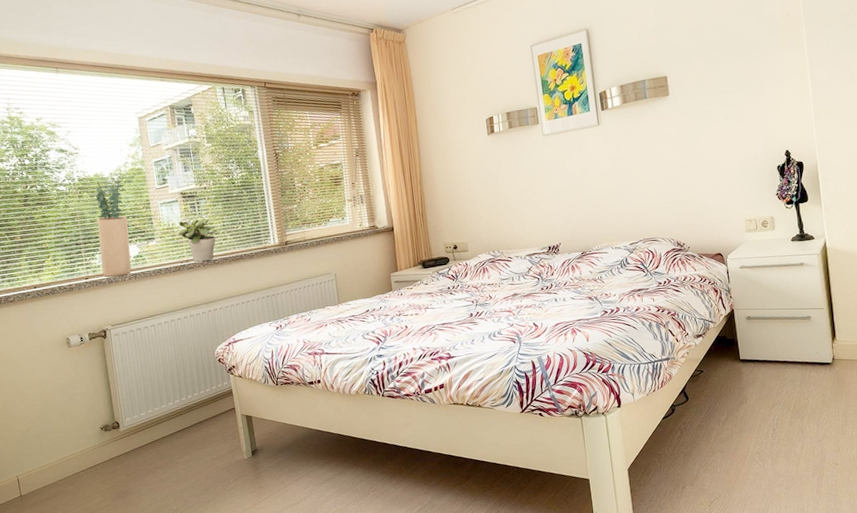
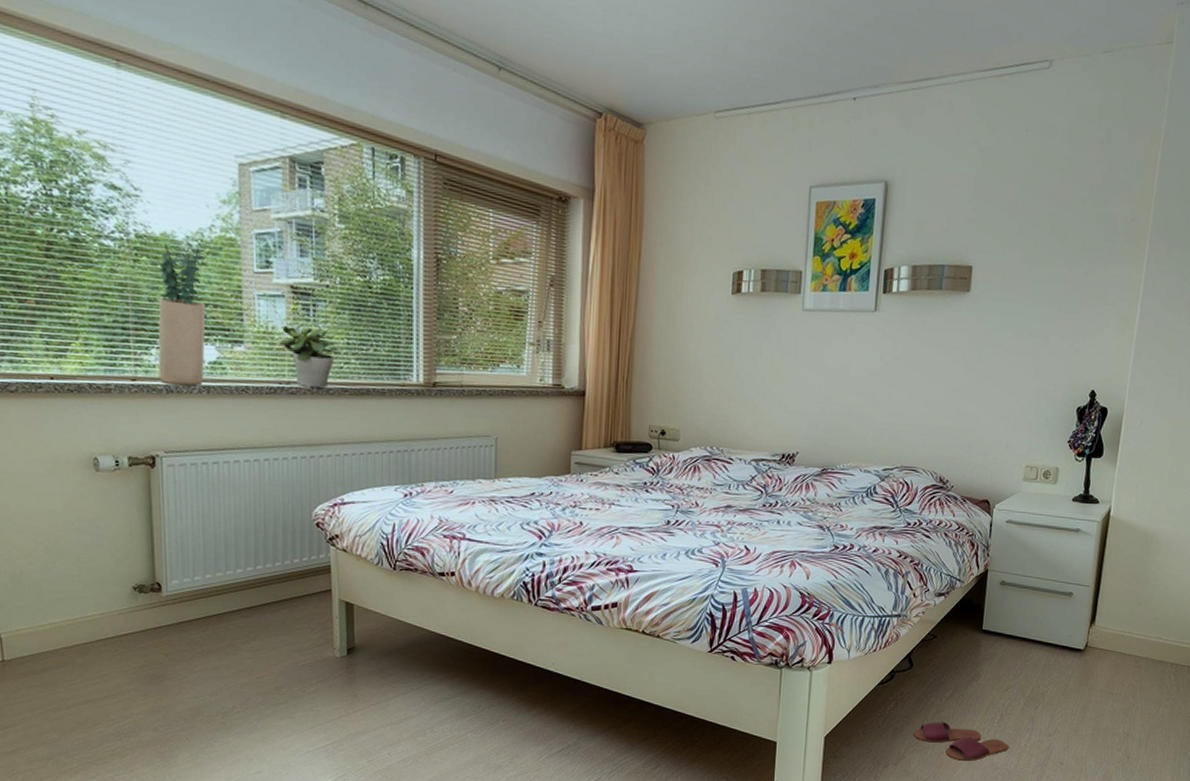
slippers: none [702,442,787,474] -> present [914,722,1009,761]

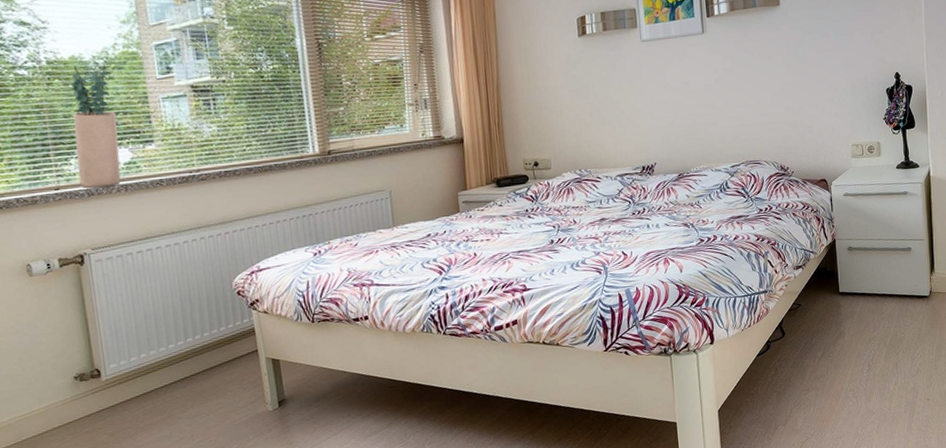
potted plant: present [279,324,338,388] -> none [185,118,240,172]
slippers: present [914,722,1009,761] -> none [796,379,881,412]

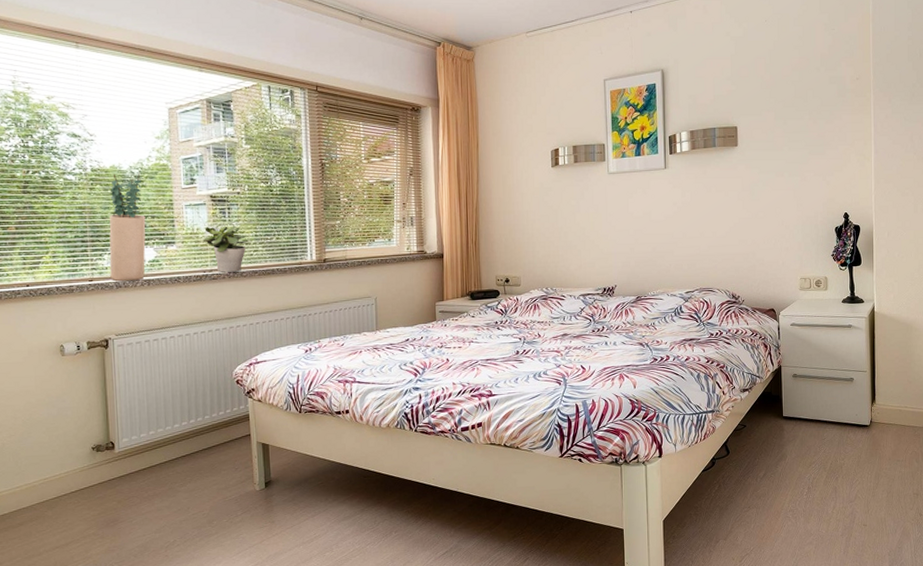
potted plant: none [185,118,240,172] -> present [202,224,249,272]

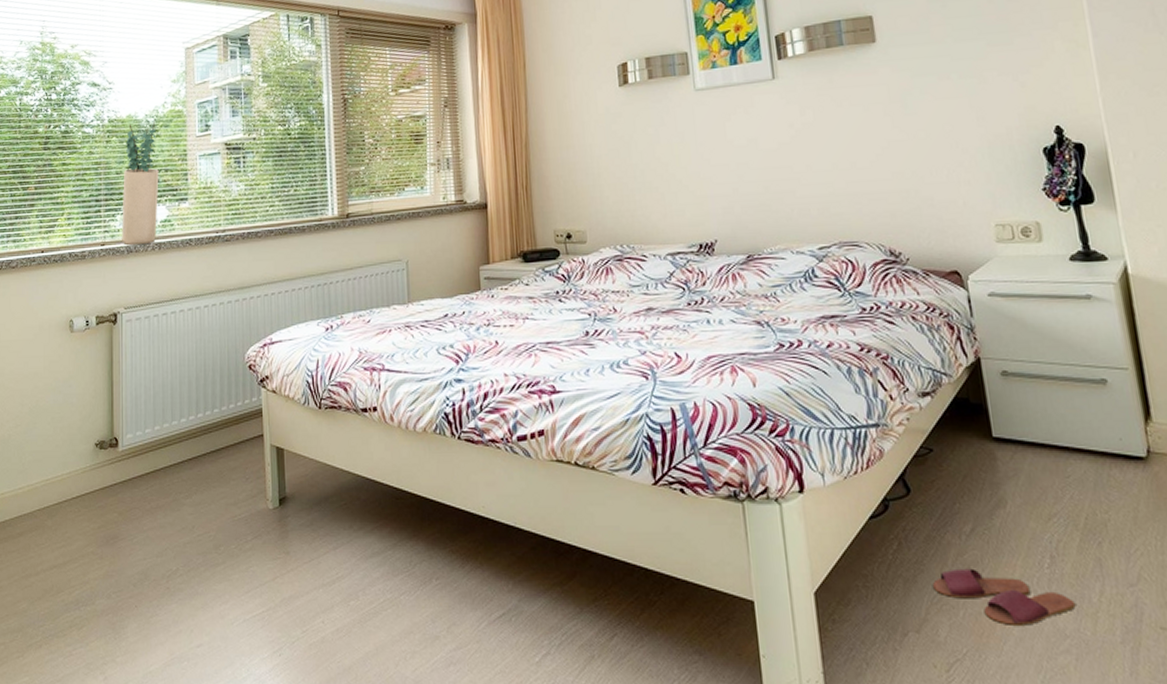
potted plant: present [202,224,249,272] -> none [216,176,264,233]
slippers: none [737,498,819,531] -> present [933,568,1076,625]

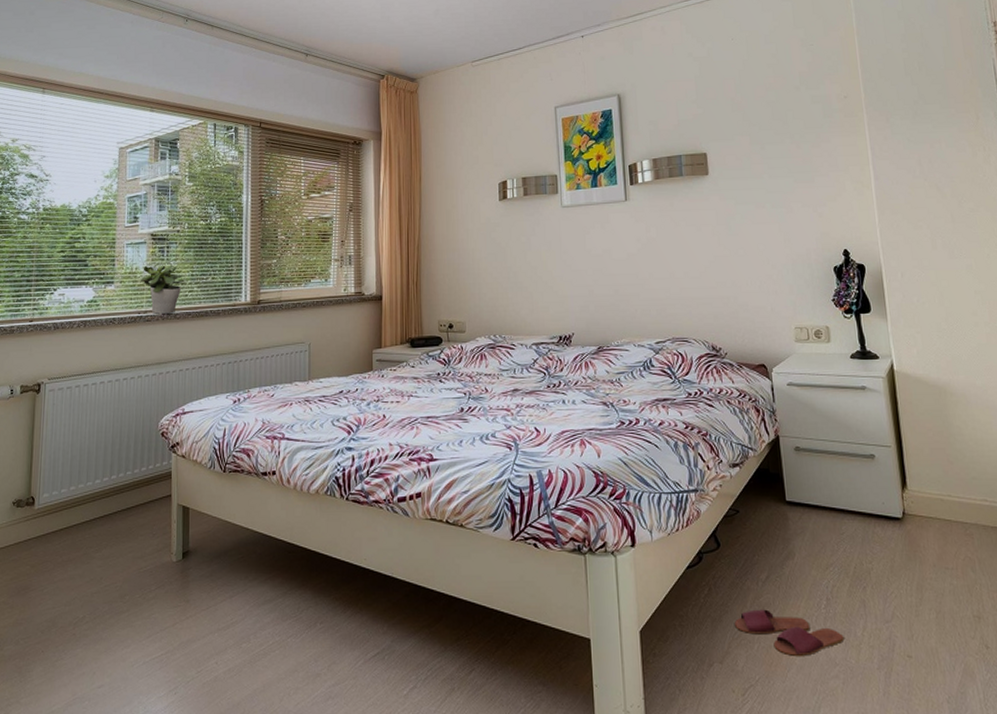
vase: present [122,119,159,246] -> none [49,210,90,323]
potted plant: none [216,176,264,233] -> present [140,264,185,314]

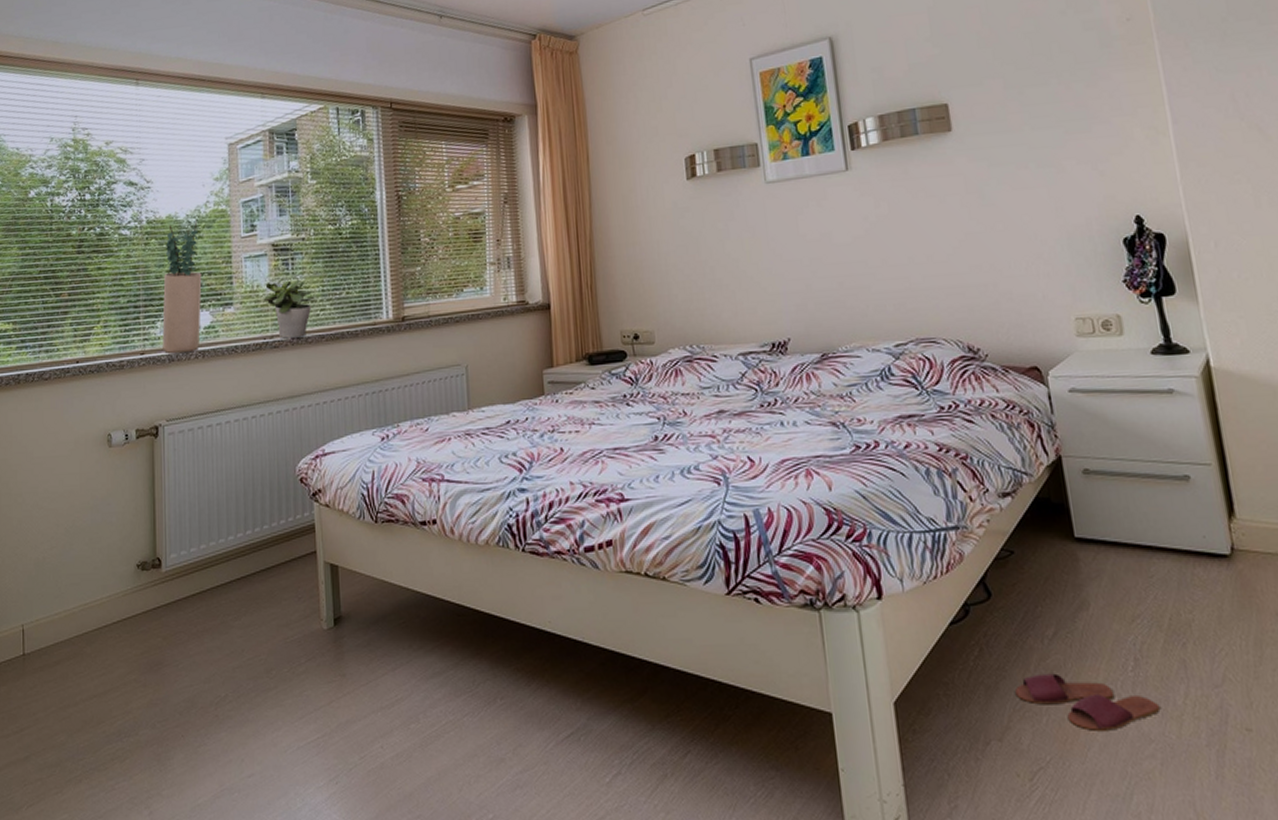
vase: none [49,210,90,323] -> present [162,219,202,354]

